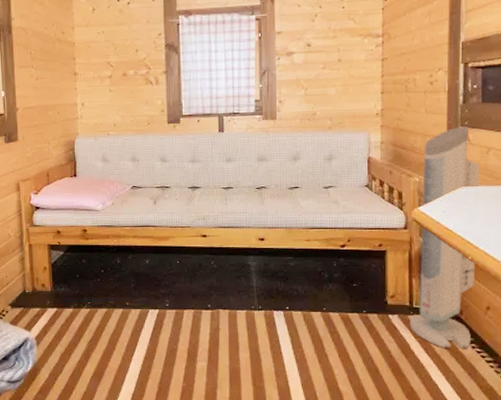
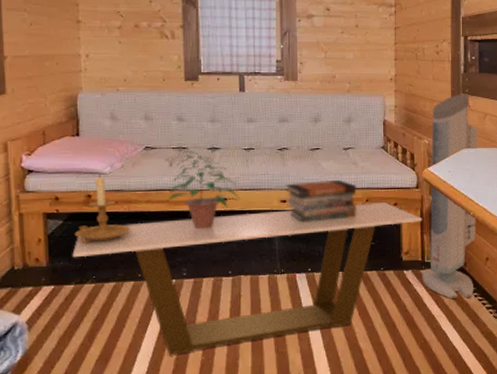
coffee table: none [71,242,411,378] -> present [72,202,423,355]
candle holder: none [73,210,120,272] -> present [74,173,131,242]
potted plant: none [149,190,218,264] -> present [164,151,239,230]
book stack: none [263,219,338,261] -> present [285,180,357,223]

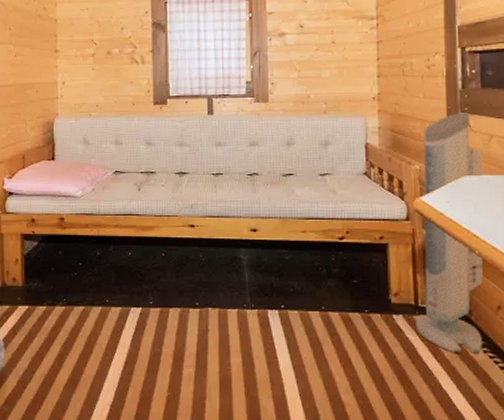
coffee table: present [72,202,423,355] -> none [45,234,415,387]
candle holder: present [74,173,131,242] -> none [48,197,100,264]
potted plant: present [164,151,239,230] -> none [132,175,207,257]
book stack: present [285,180,357,223] -> none [255,209,336,254]

